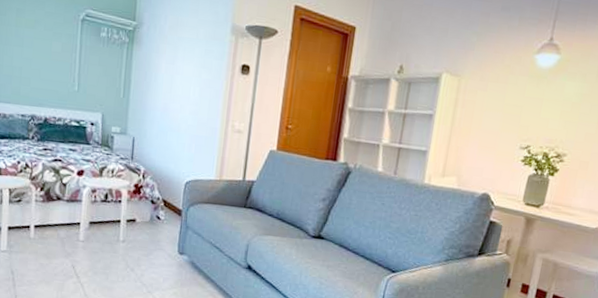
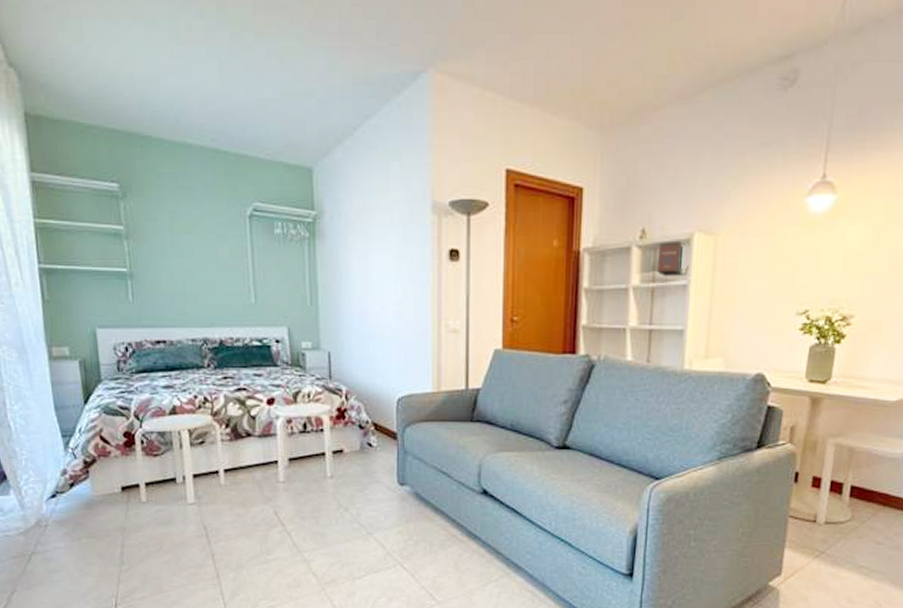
books: none [409,78,435,107] -> present [656,242,689,277]

